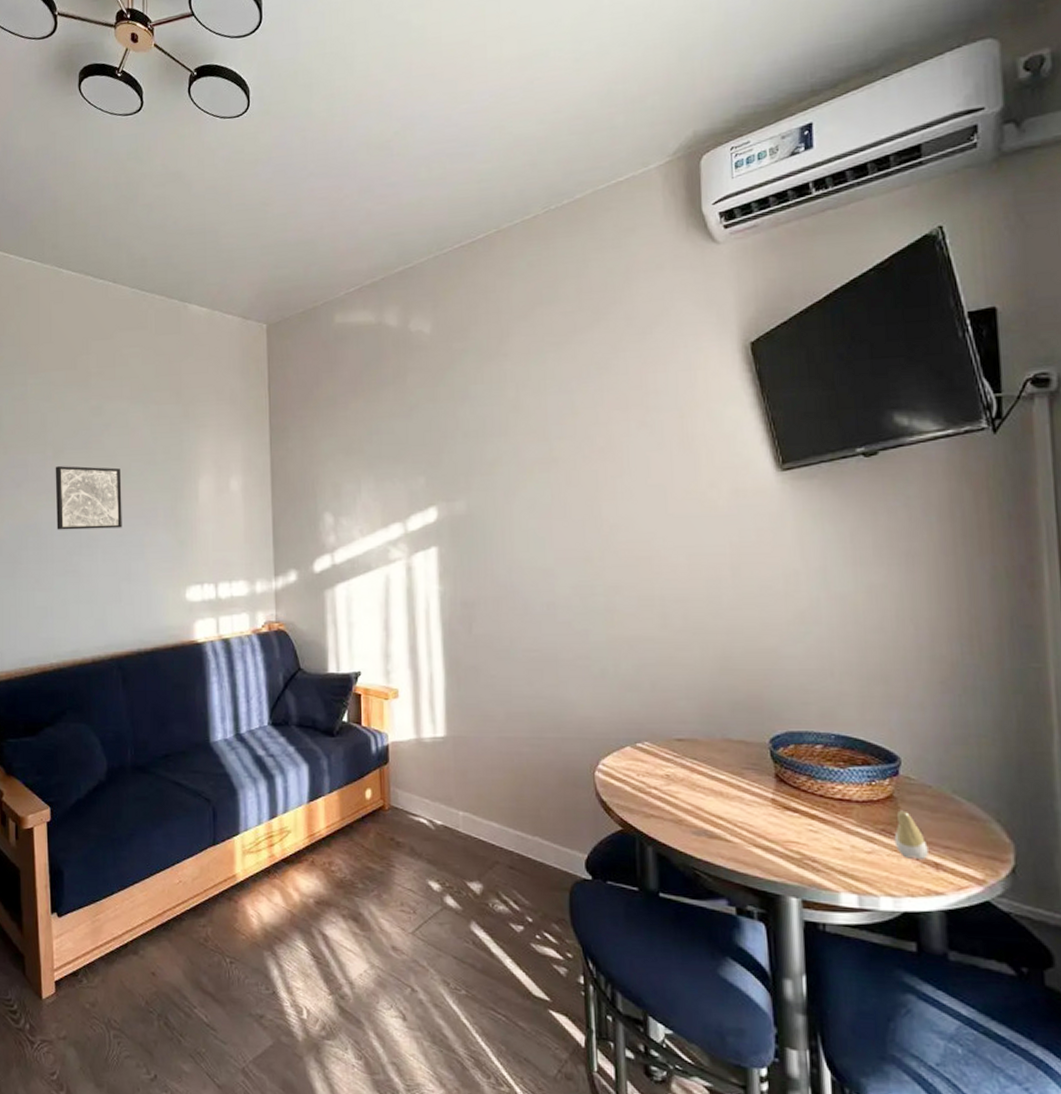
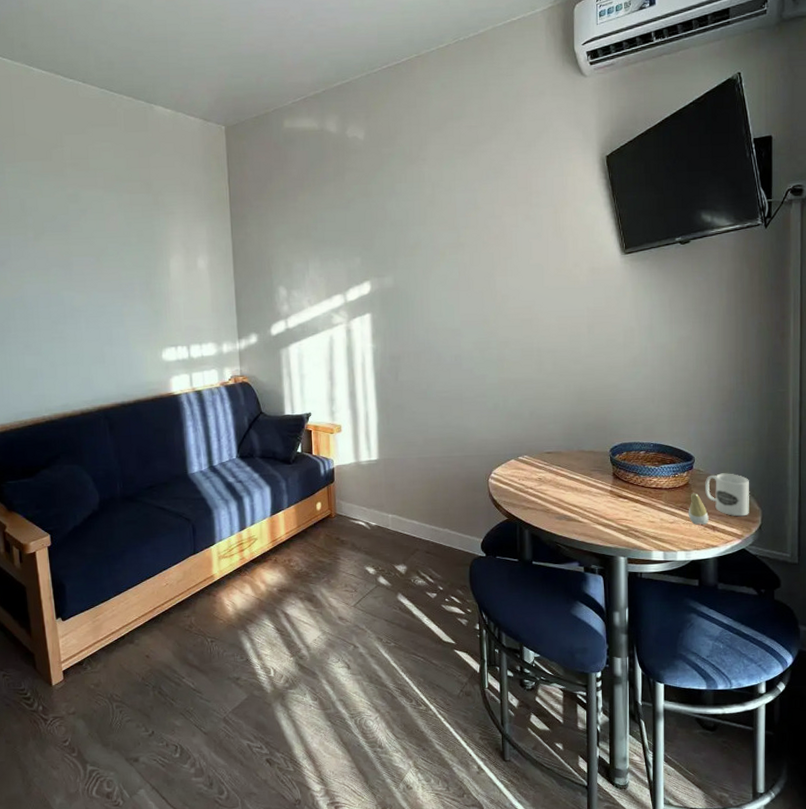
wall art: present [55,466,122,530] -> none [36,246,103,303]
mug: none [919,784,994,852] -> present [705,473,749,517]

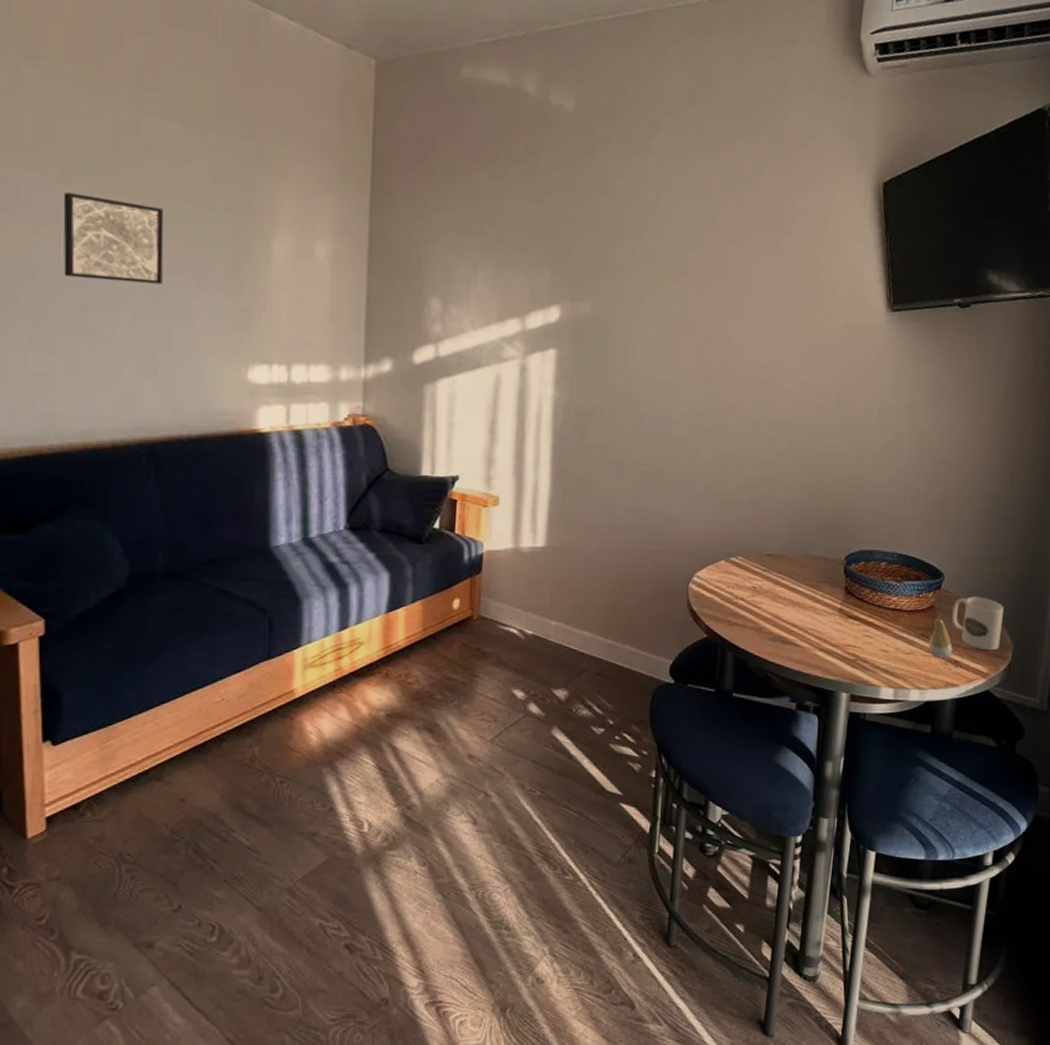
wall art: none [36,246,103,303] -> present [63,192,164,285]

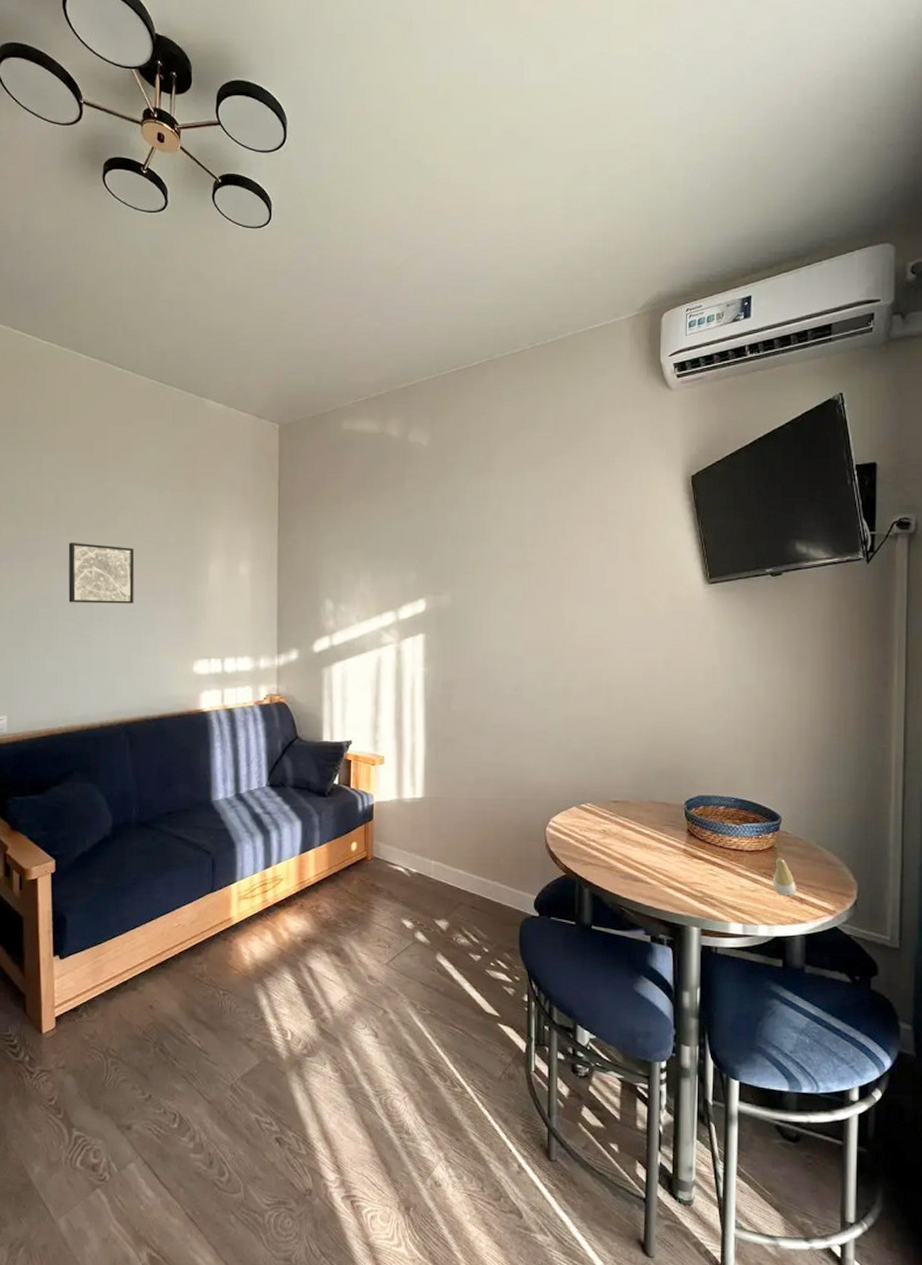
mug: present [951,596,1004,651] -> none [793,837,844,889]

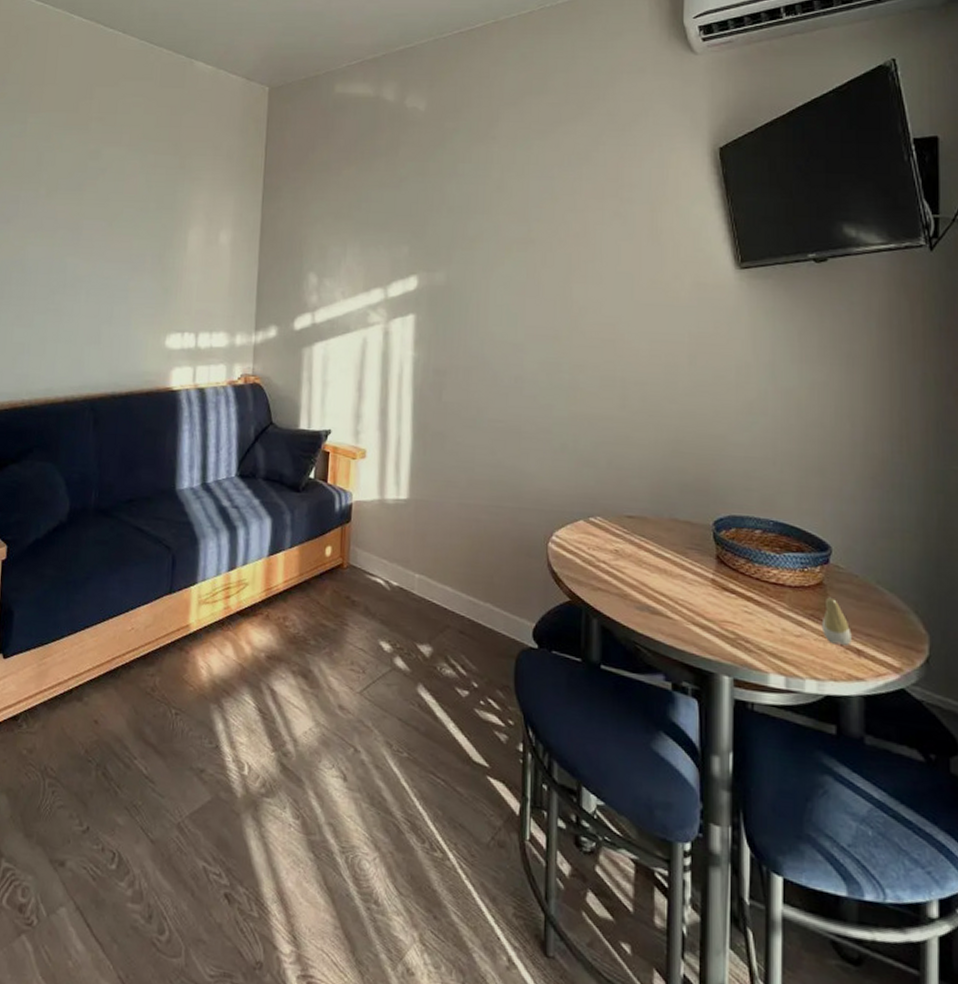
wall art: present [68,543,135,604] -> none [42,205,113,271]

